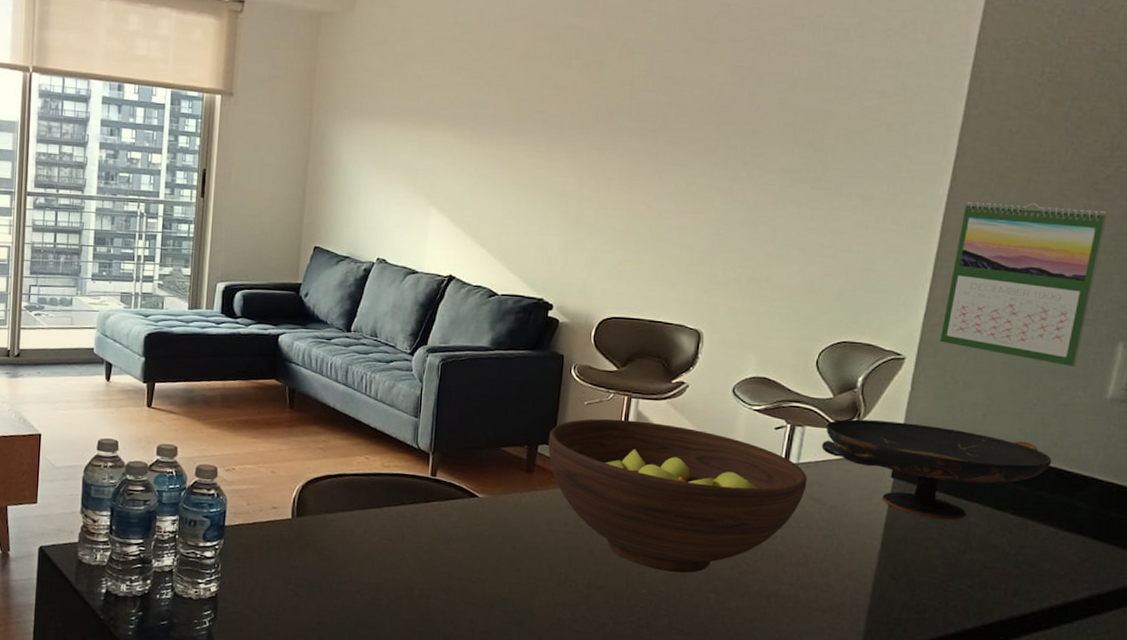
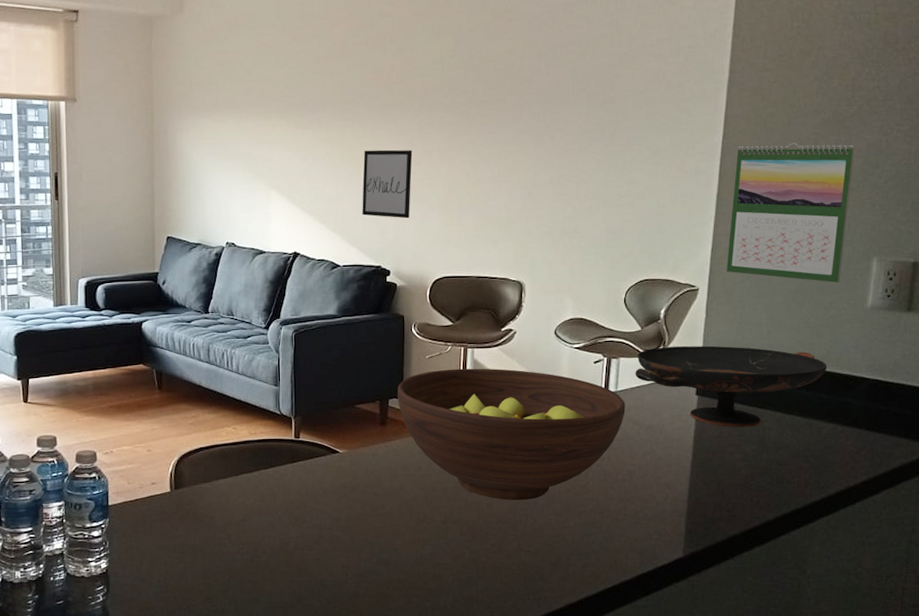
wall art: none [528,172,590,250] -> present [362,149,413,219]

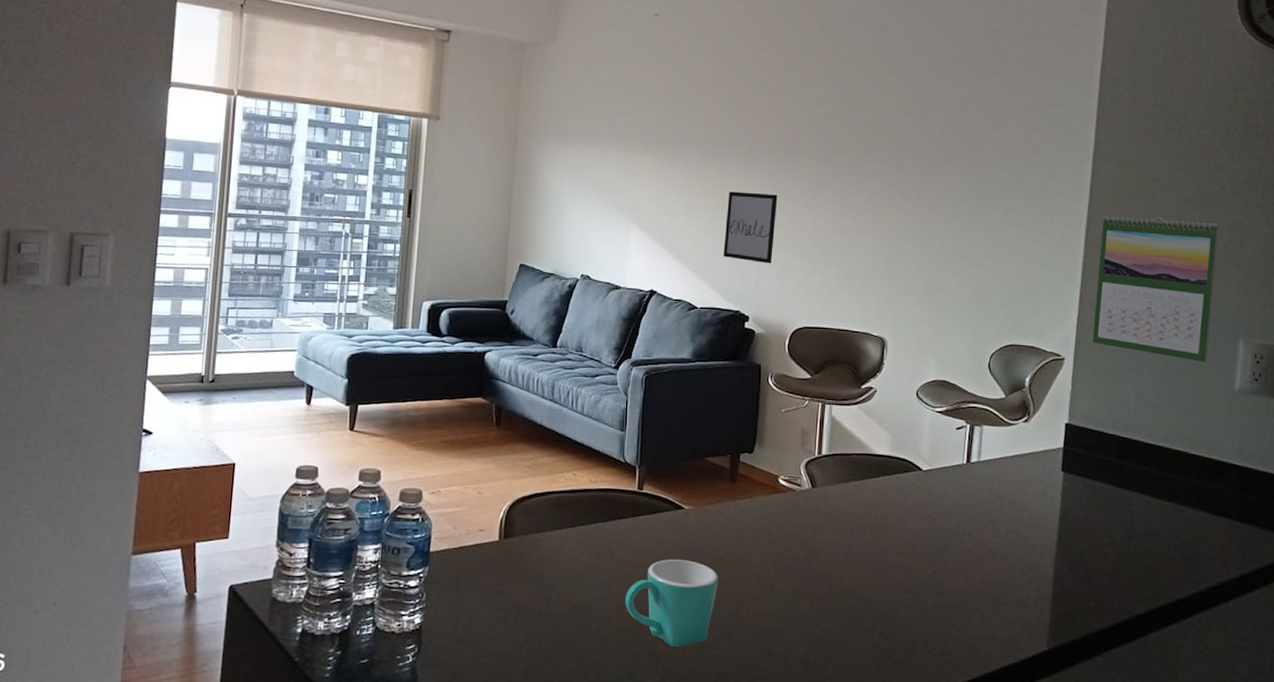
mug: none [290,498,375,574] -> present [625,559,719,647]
fruit bowl: present [397,368,625,500] -> none [749,425,988,575]
decorative bowl: present [635,346,827,428] -> none [999,417,1196,510]

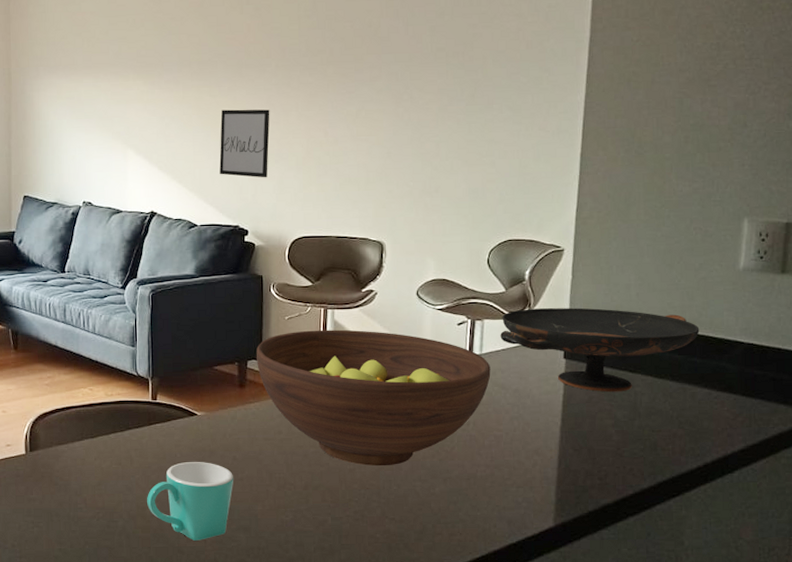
fruit bowl: none [749,425,988,575] -> present [256,329,491,466]
decorative bowl: none [999,417,1196,510] -> present [500,308,700,393]
calendar: present [1093,216,1219,362] -> none [592,102,722,244]

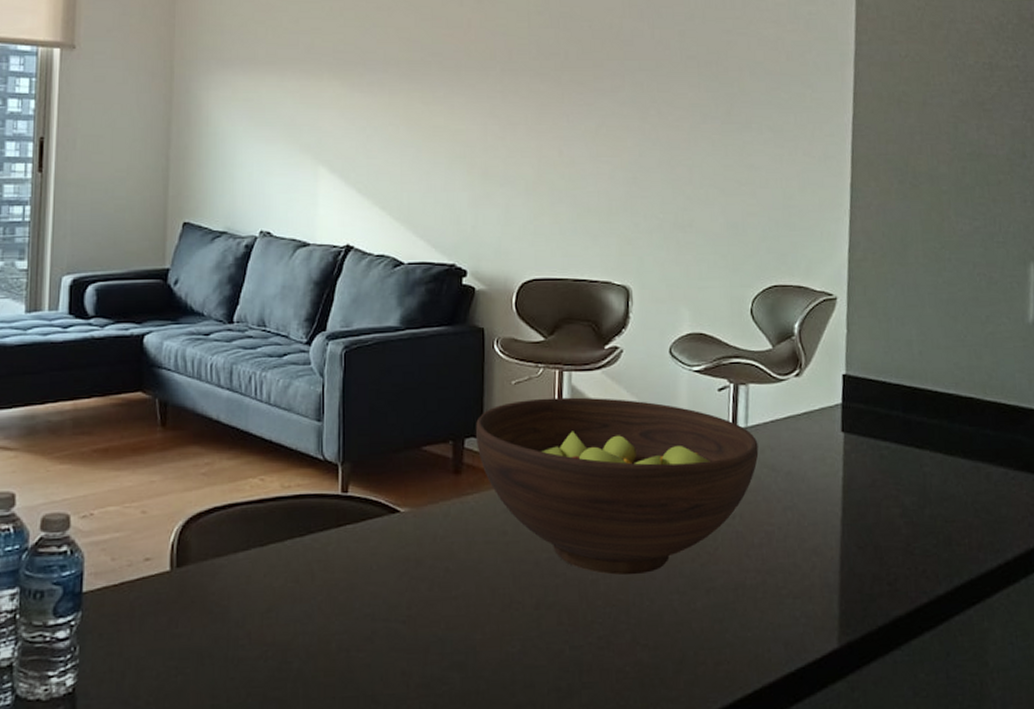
mug: present [147,462,234,541] -> none [332,575,447,685]
wall art: present [219,109,270,178] -> none [432,120,494,206]
decorative bowl: present [500,308,700,393] -> none [768,369,991,474]

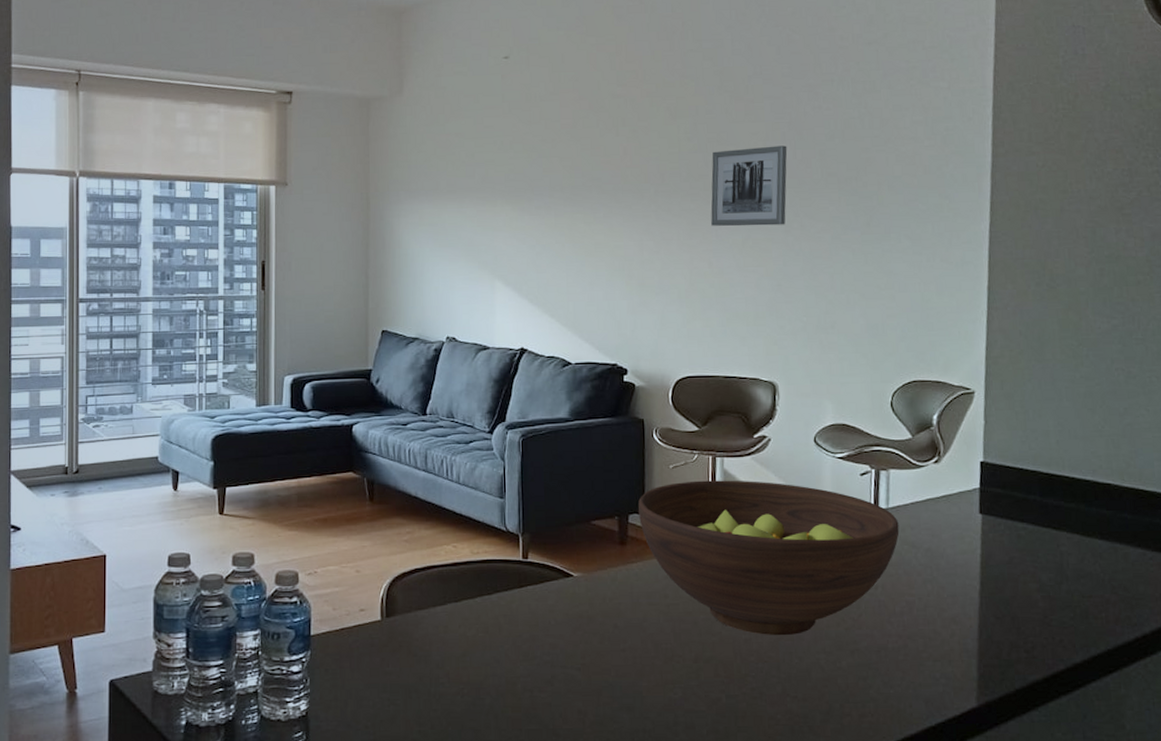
wall art: none [562,24,645,112] -> present [711,145,787,226]

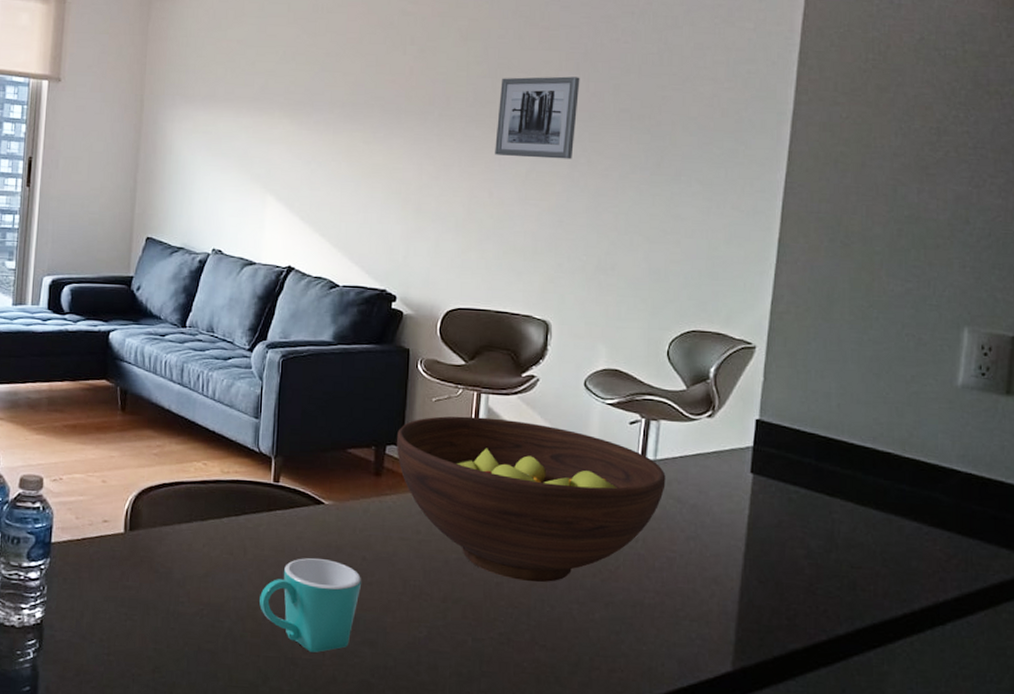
mug: none [517,630,616,722] -> present [259,558,362,653]

